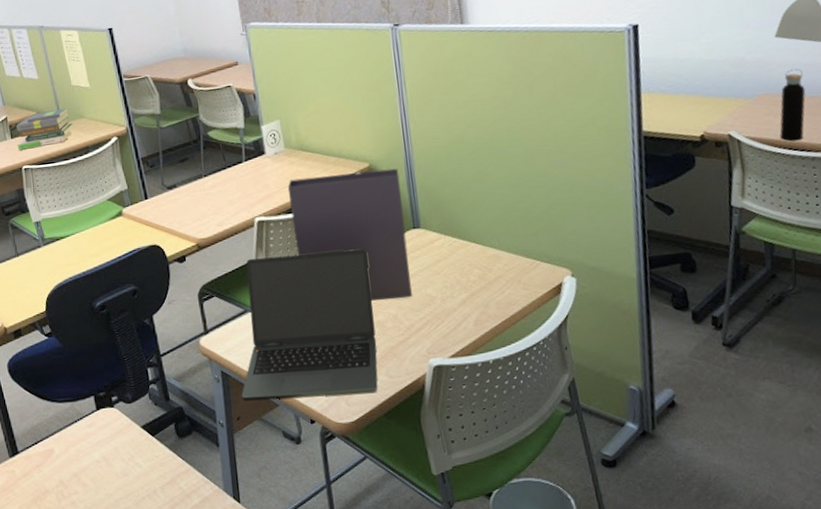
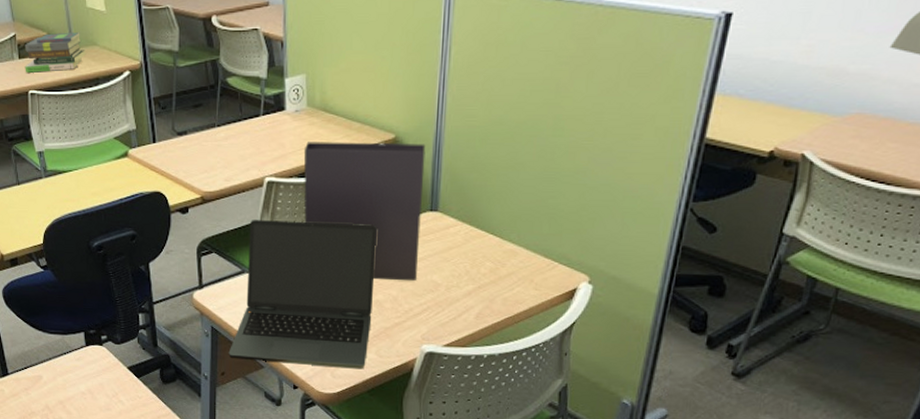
water bottle: present [779,68,806,141] -> none [860,87,910,171]

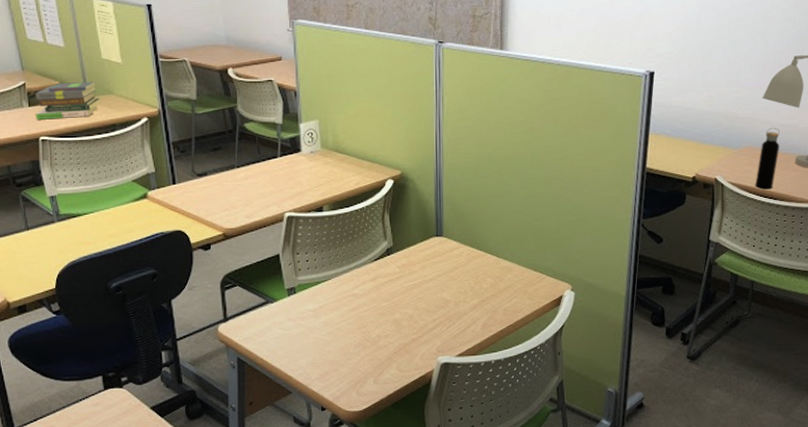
laptop: present [228,220,377,369] -> none [256,251,391,388]
binder: present [303,142,426,280] -> none [320,178,429,300]
water bottle: none [860,87,910,171] -> present [755,127,780,190]

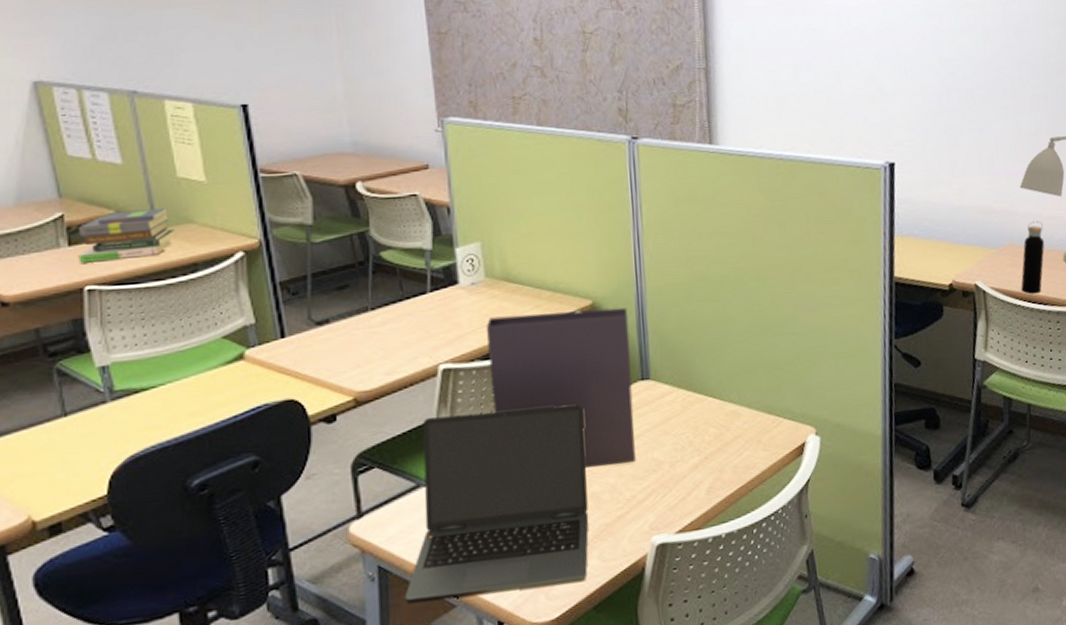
laptop: none [256,251,391,388] -> present [404,404,589,605]
binder: none [320,178,429,300] -> present [485,307,636,468]

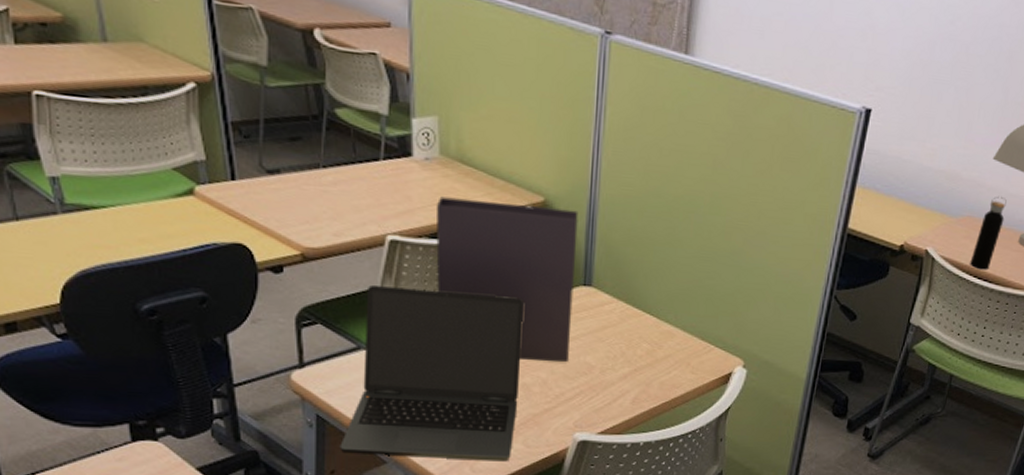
books: present [78,208,178,263] -> none [23,15,128,70]

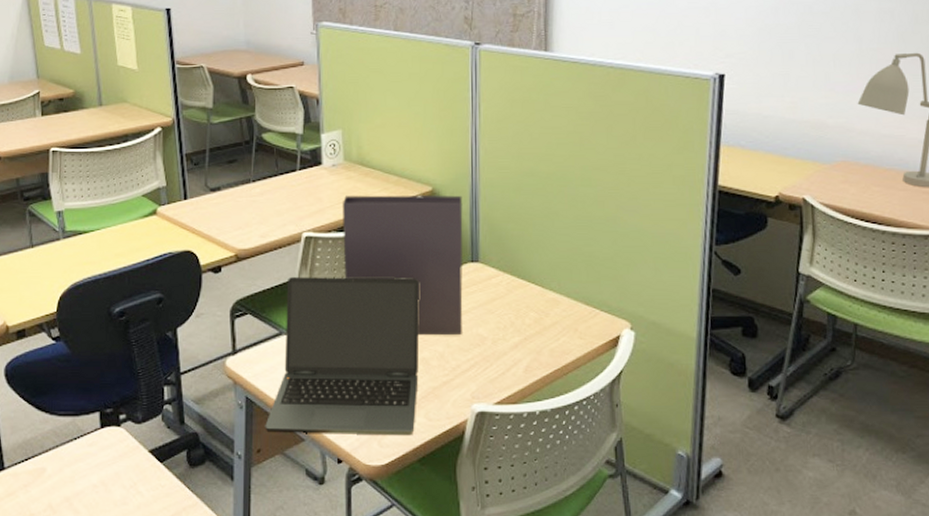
water bottle: present [970,196,1007,270] -> none [853,138,883,212]

